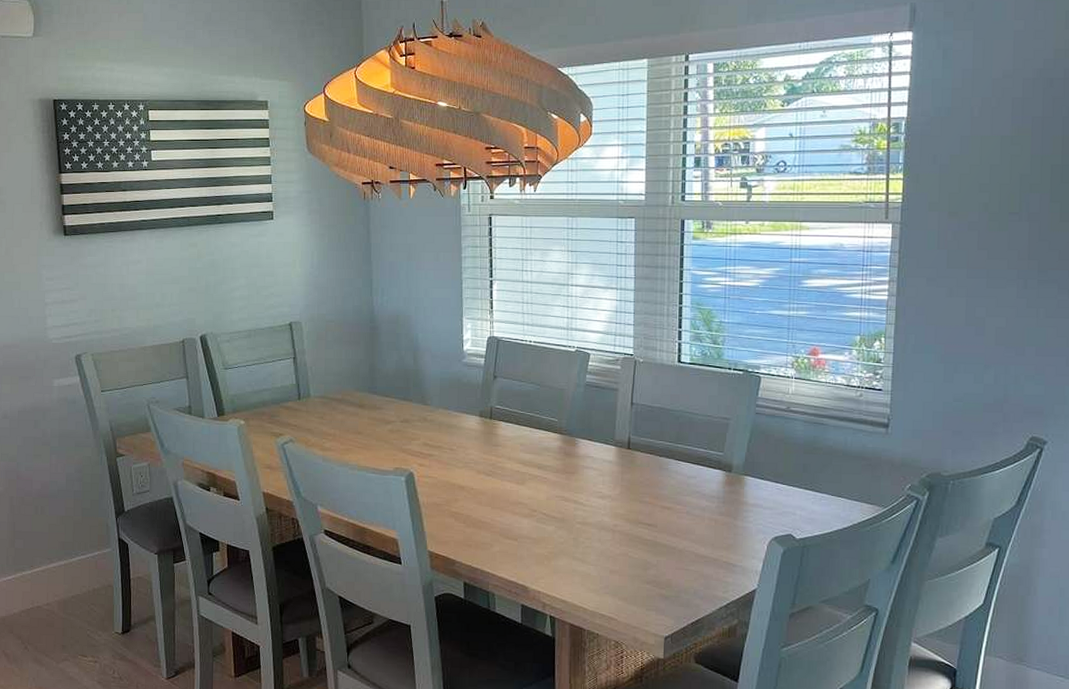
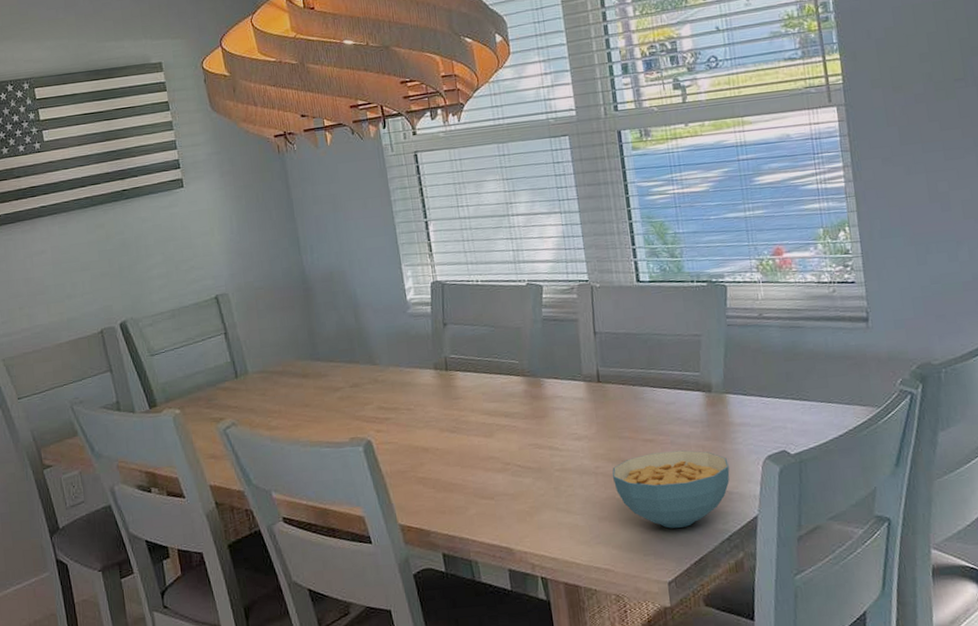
cereal bowl: none [628,520,737,590] -> present [612,450,730,529]

